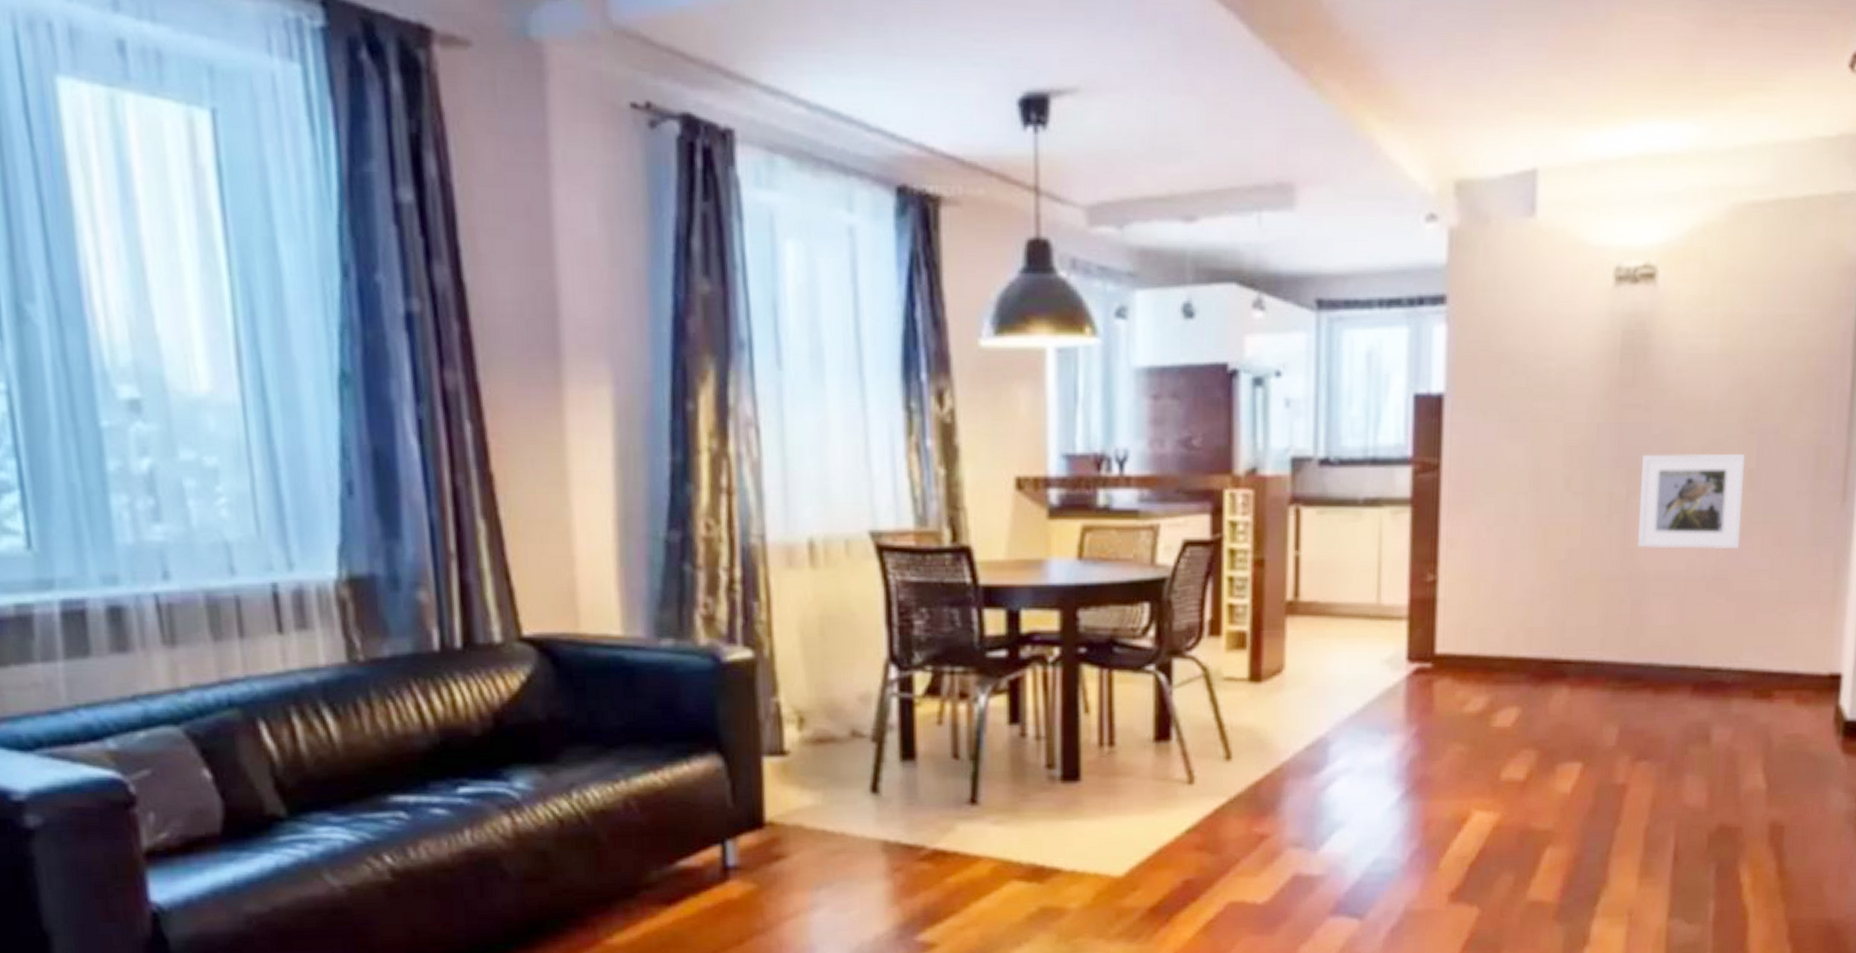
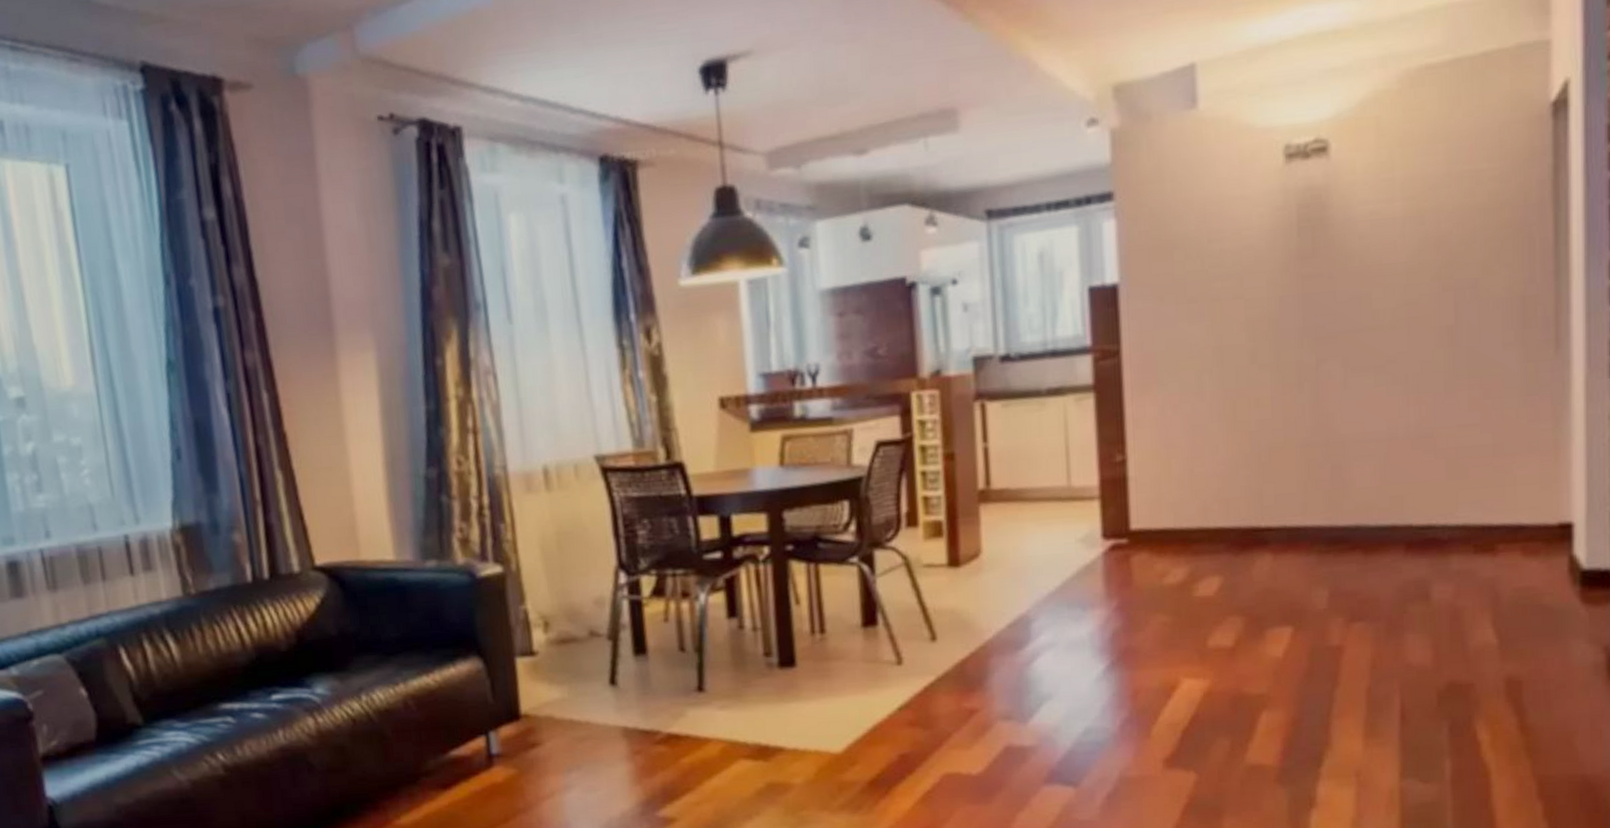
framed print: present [1638,453,1746,550] -> none [1329,312,1445,413]

